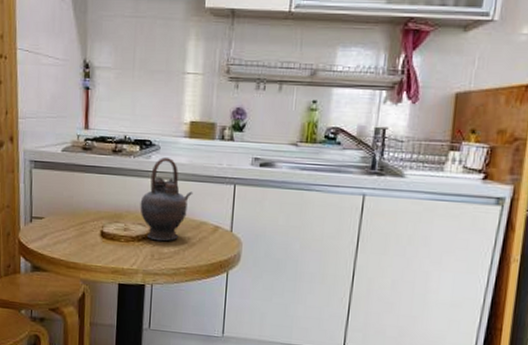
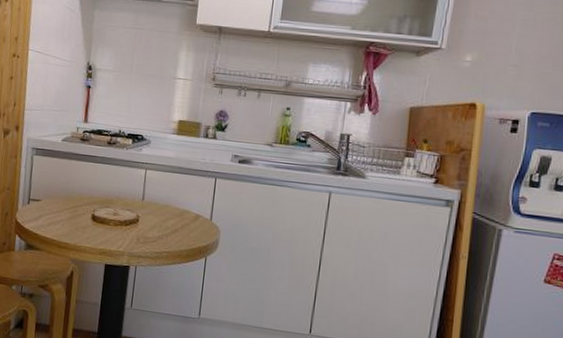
teapot: present [140,157,193,242] -> none [129,151,178,227]

